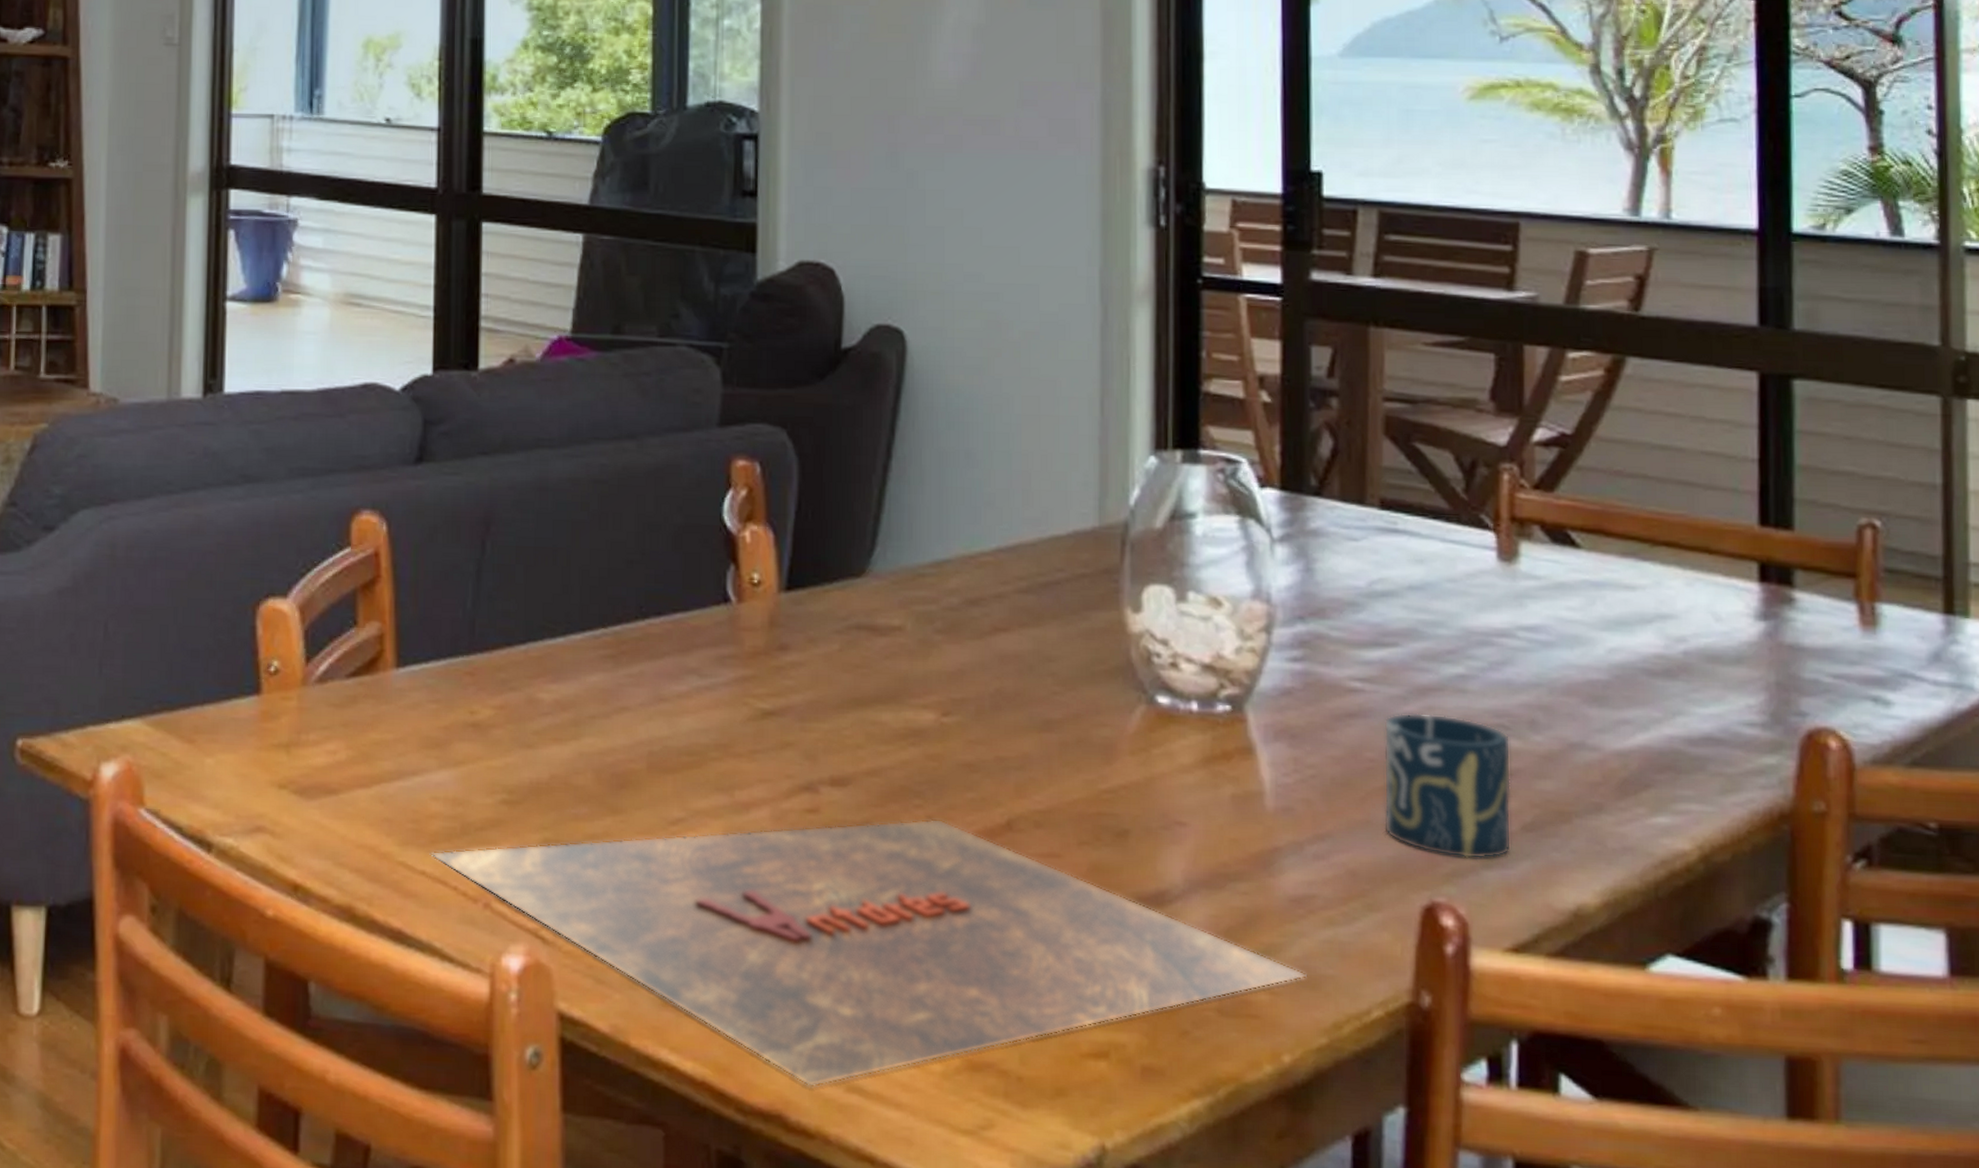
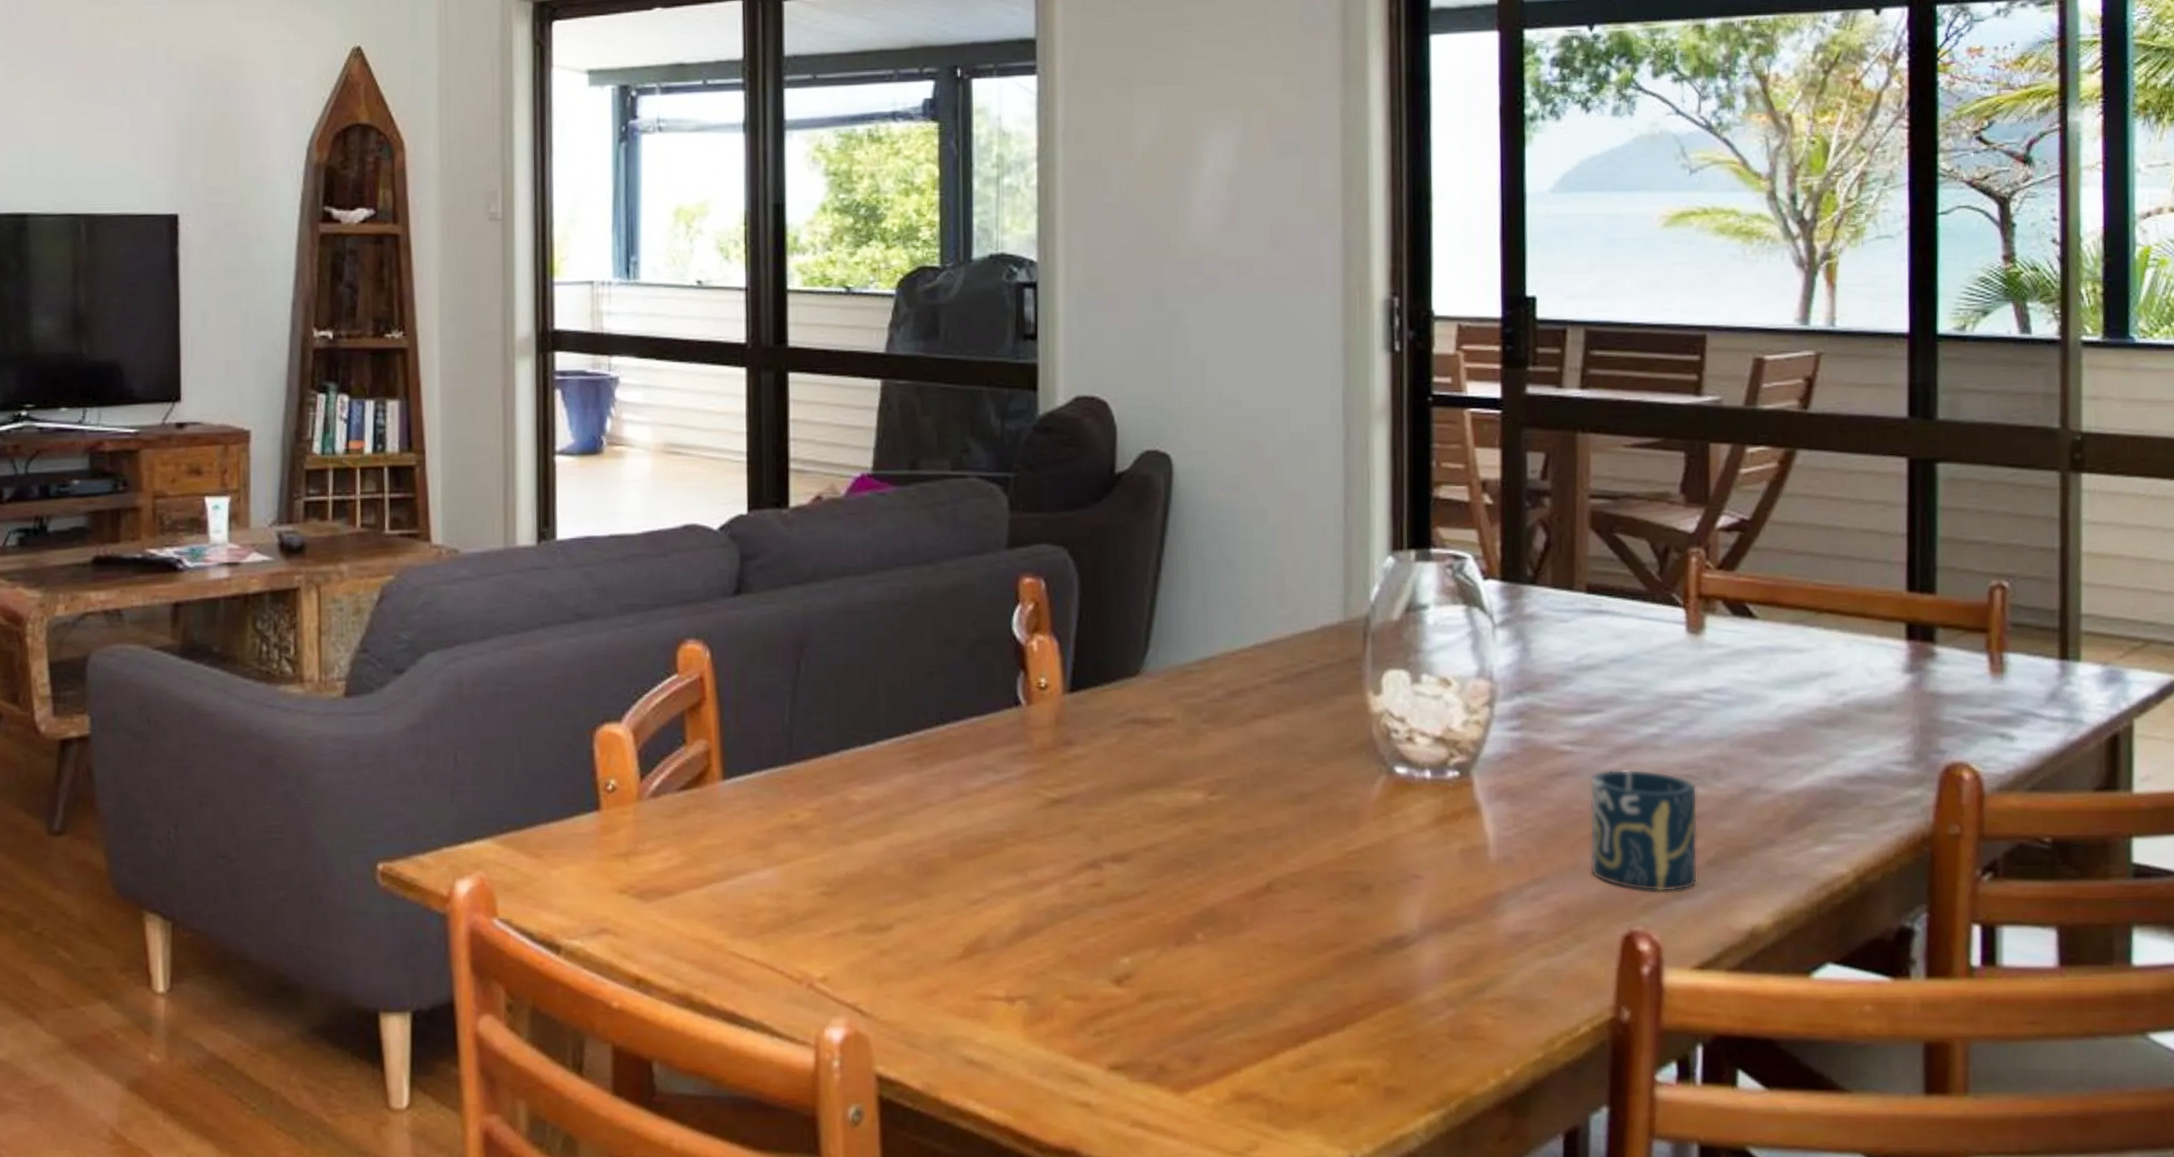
placemat: present [429,818,1307,1088] -> none [757,885,1525,1125]

